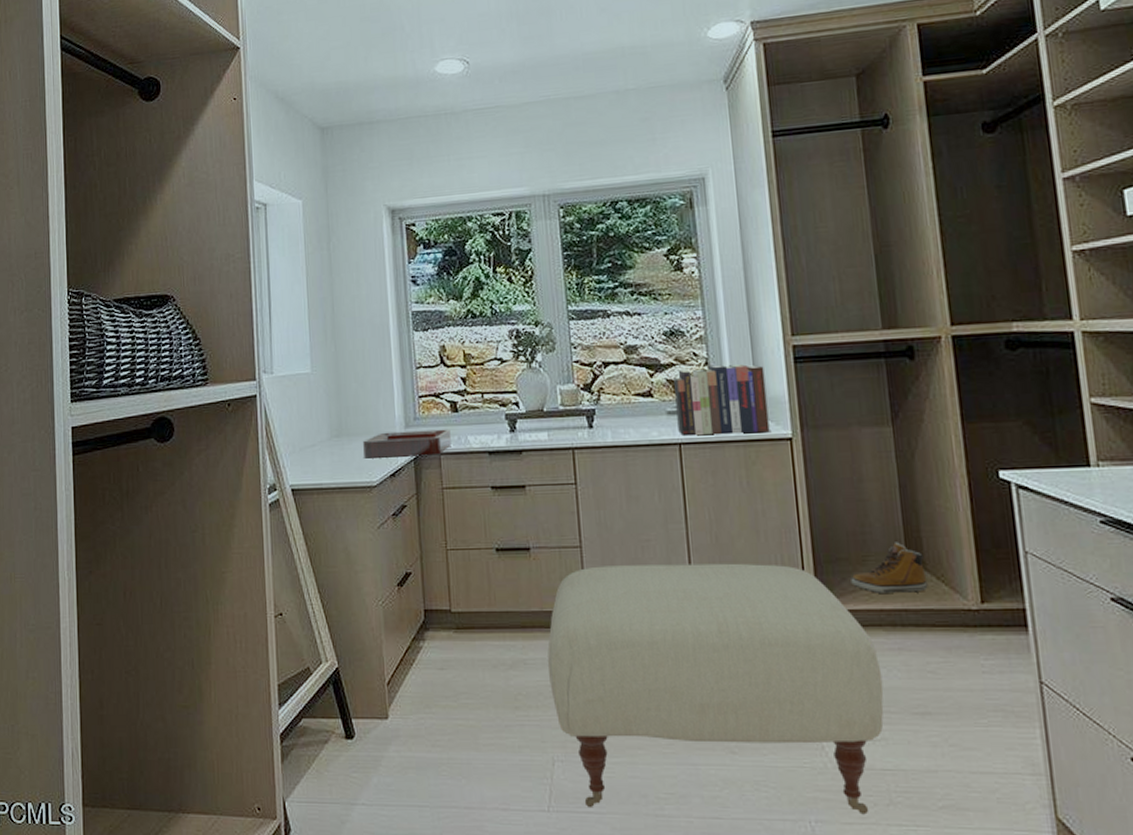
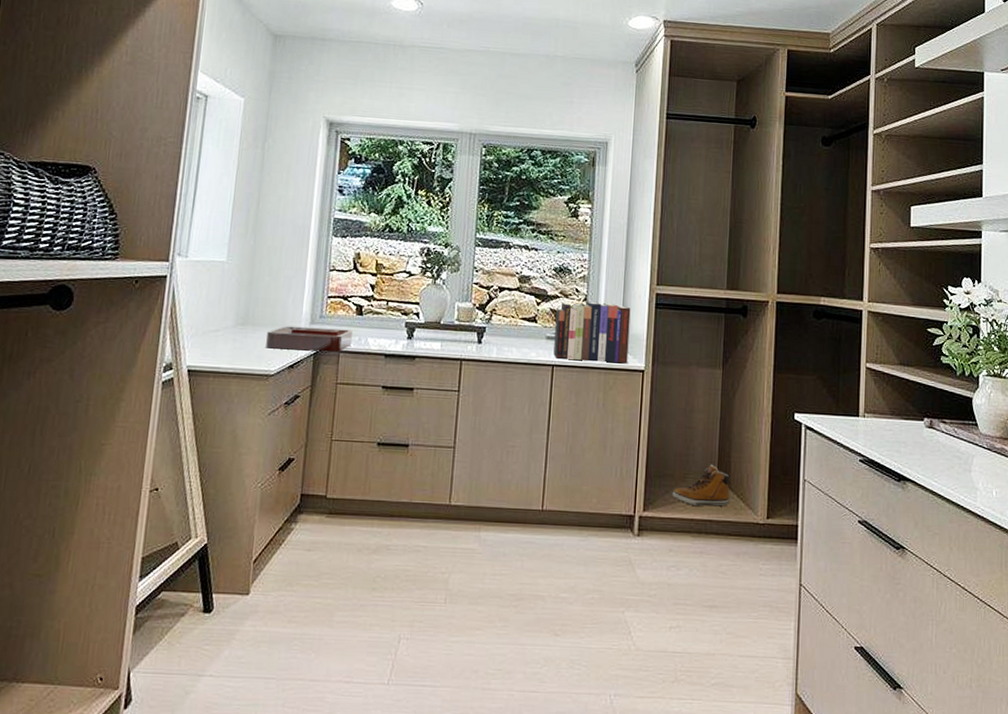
ottoman: present [547,563,884,815] -> none [407,465,685,690]

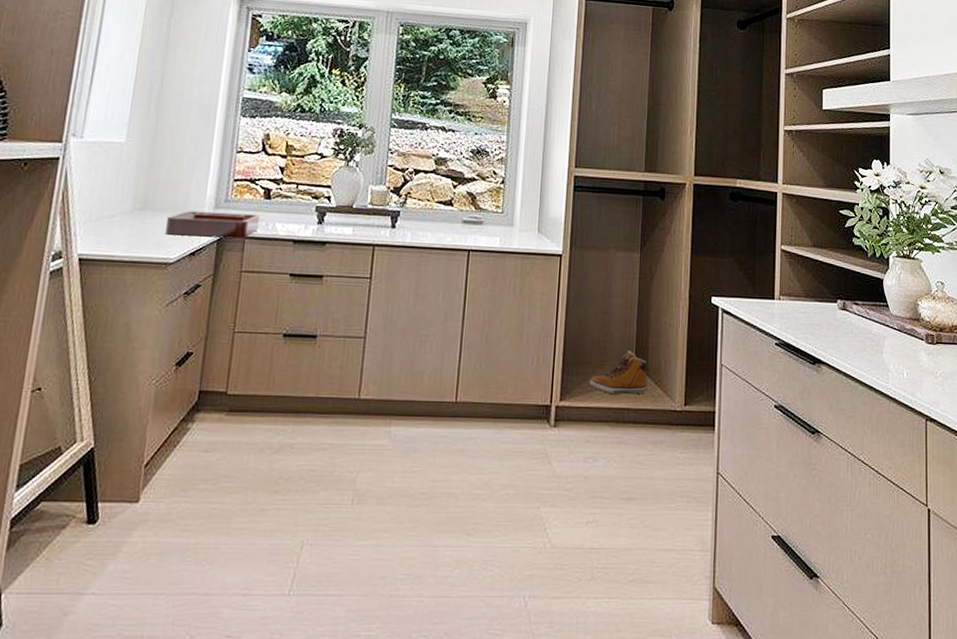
books: present [553,301,631,364] -> none [469,184,549,248]

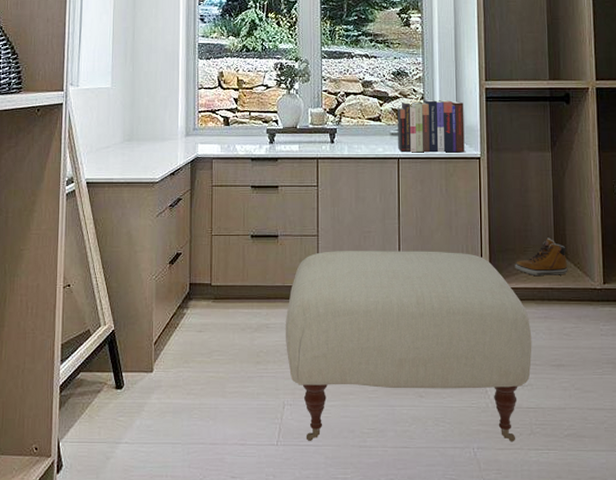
decorative tray: present [164,210,260,239] -> none [149,139,222,159]
ottoman: none [312,357,602,590] -> present [285,251,532,442]
books: none [469,184,549,248] -> present [397,99,465,153]

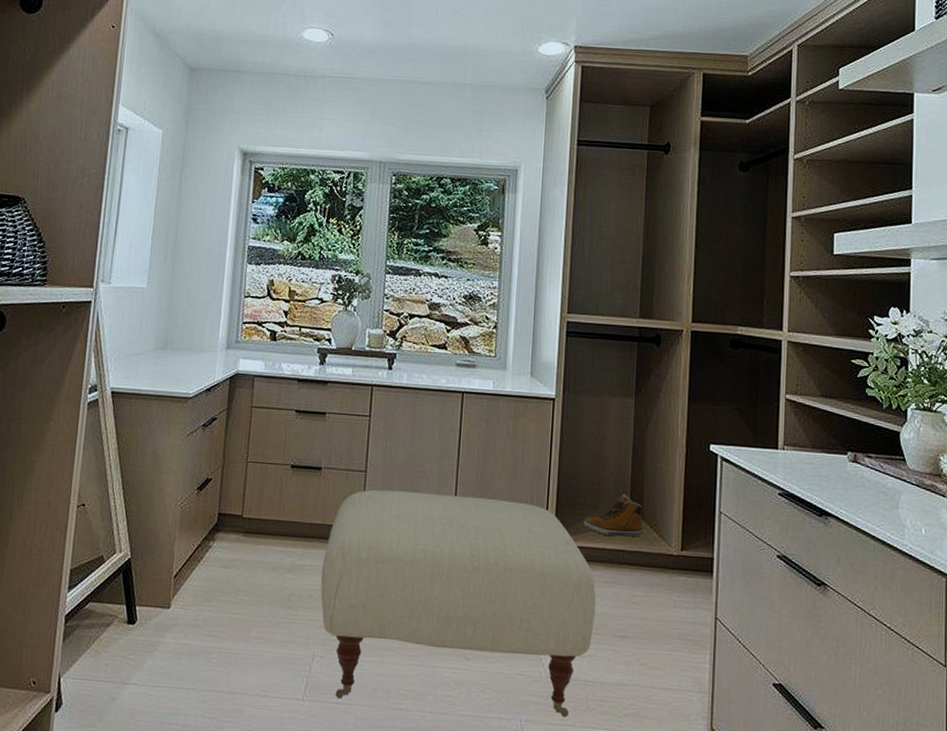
books: present [397,99,465,153] -> none [463,328,541,392]

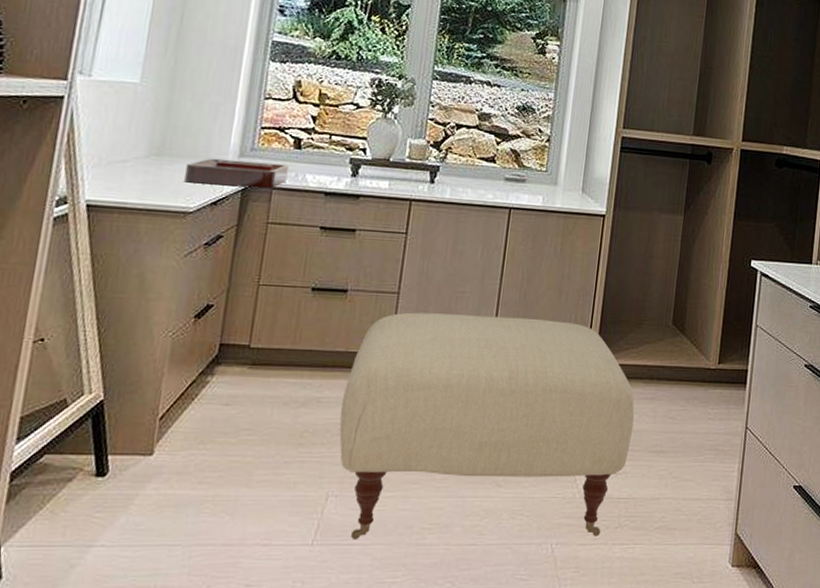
decorative tray: none [183,350,267,377] -> present [183,158,289,189]
boot: present [583,494,644,537] -> none [626,310,686,353]

